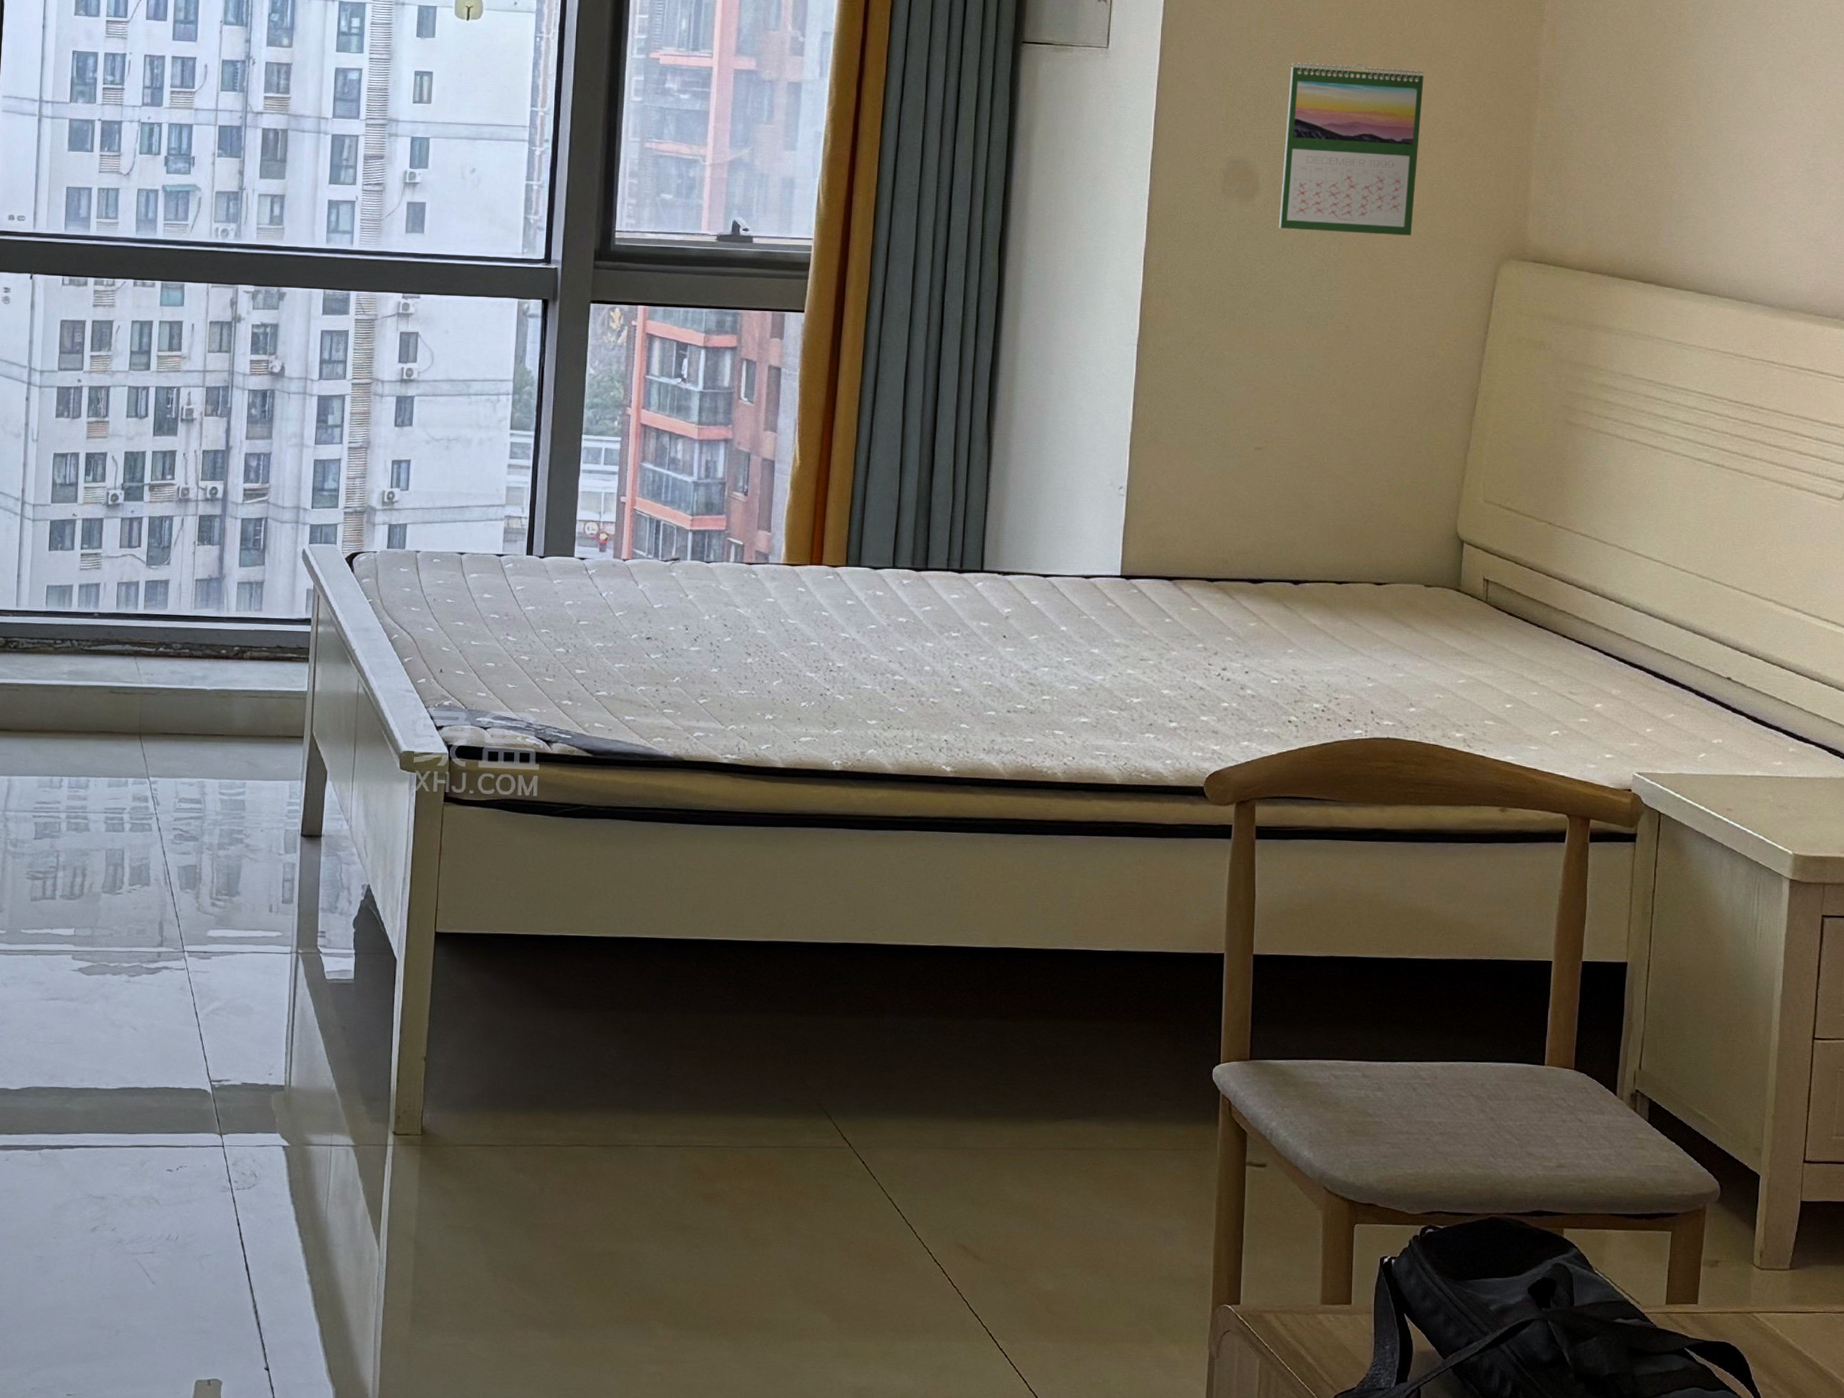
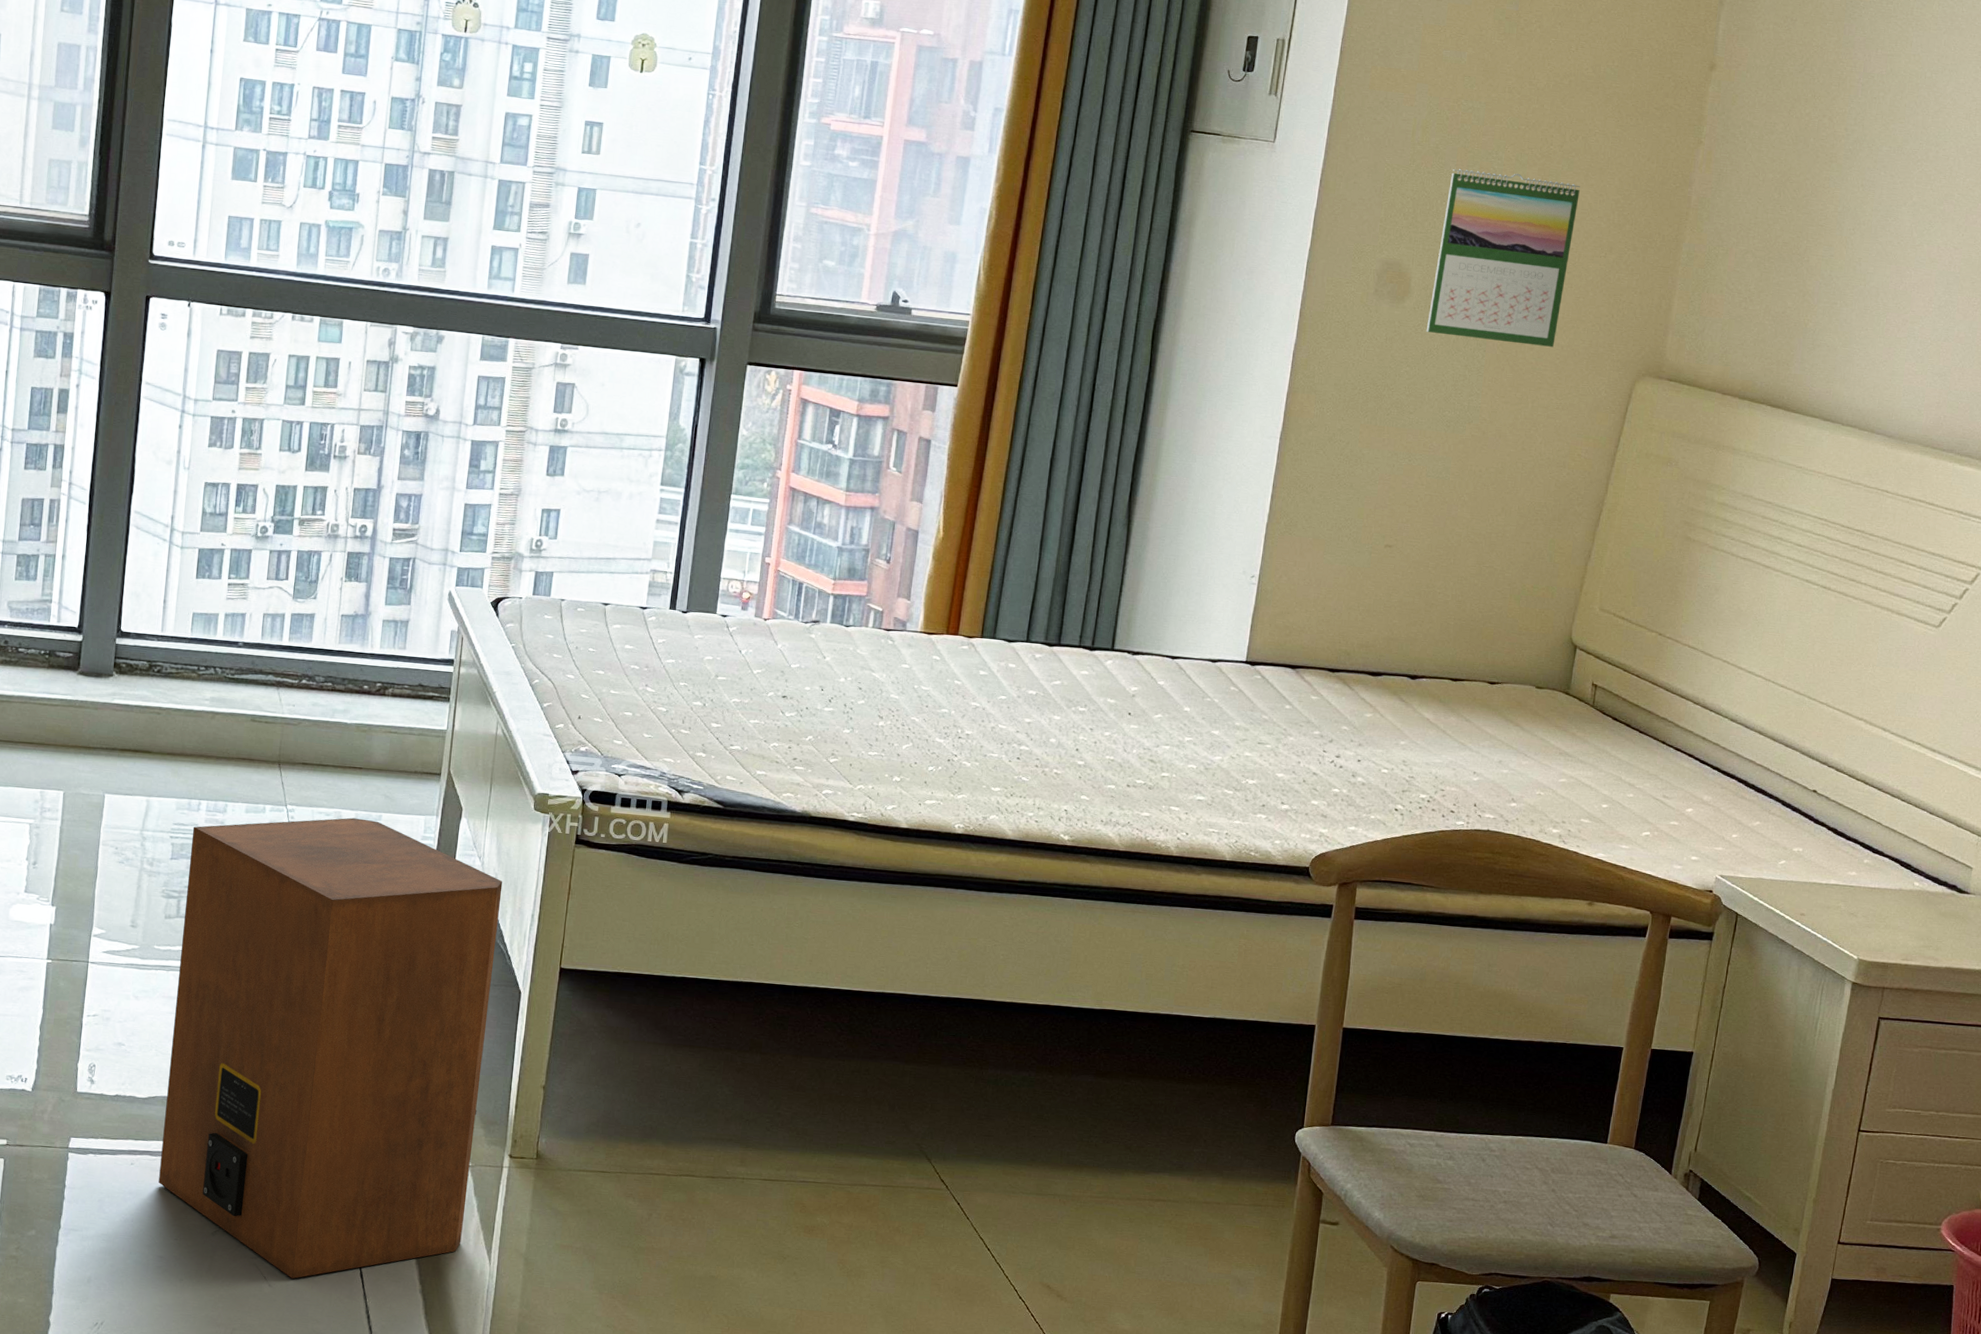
speaker: none [35,787,372,1274] -> present [158,817,503,1279]

